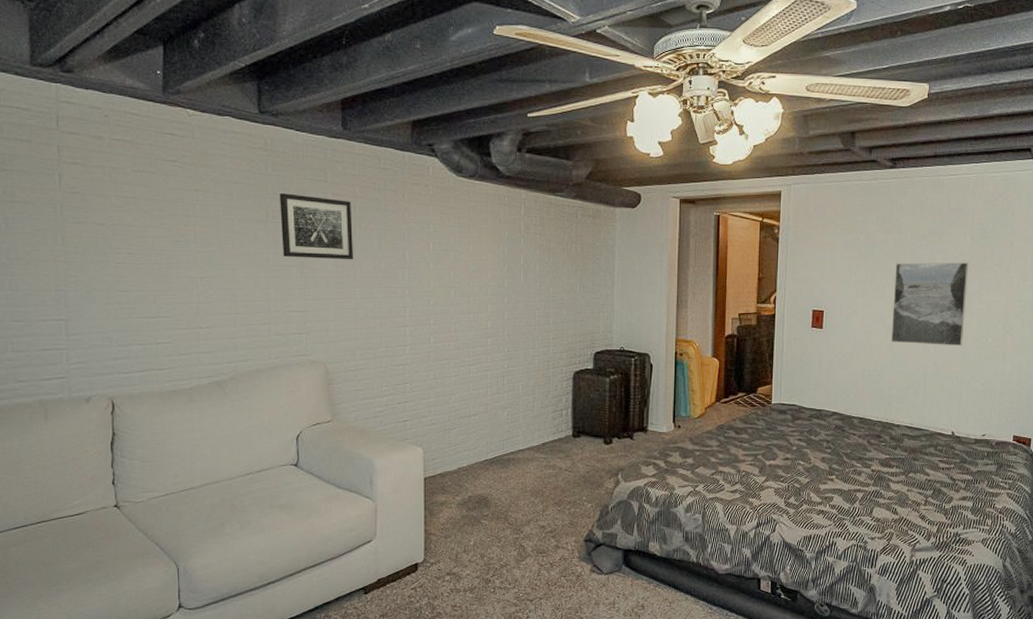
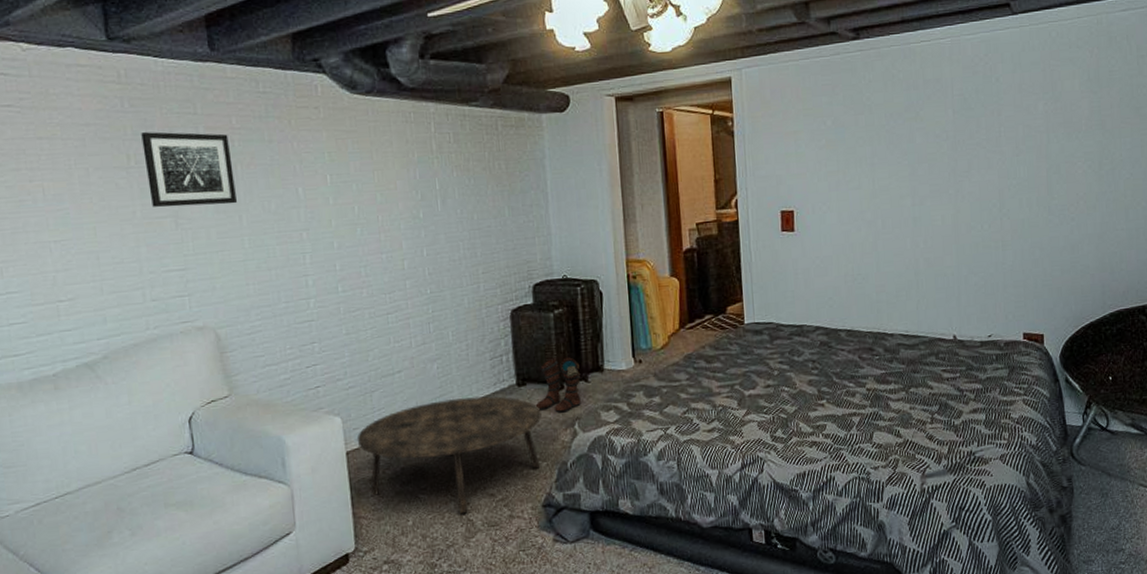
coffee table: none [434,442,591,540] -> present [356,396,542,514]
boots: none [586,417,627,463] -> present [535,357,581,413]
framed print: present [890,262,968,347] -> none [870,139,956,240]

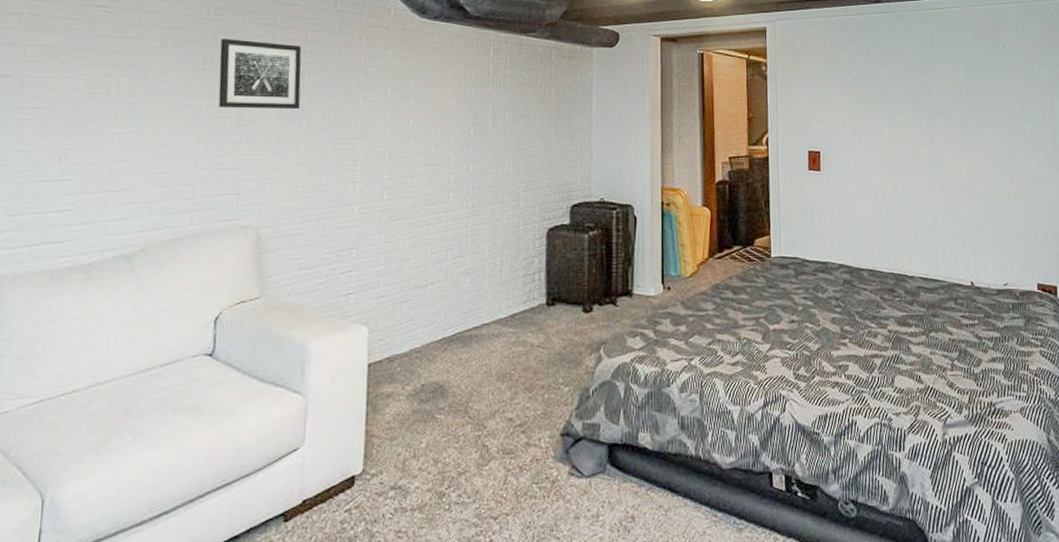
coffee table: present [356,396,542,514] -> none [380,313,568,439]
boots: present [535,357,581,413] -> none [563,279,609,336]

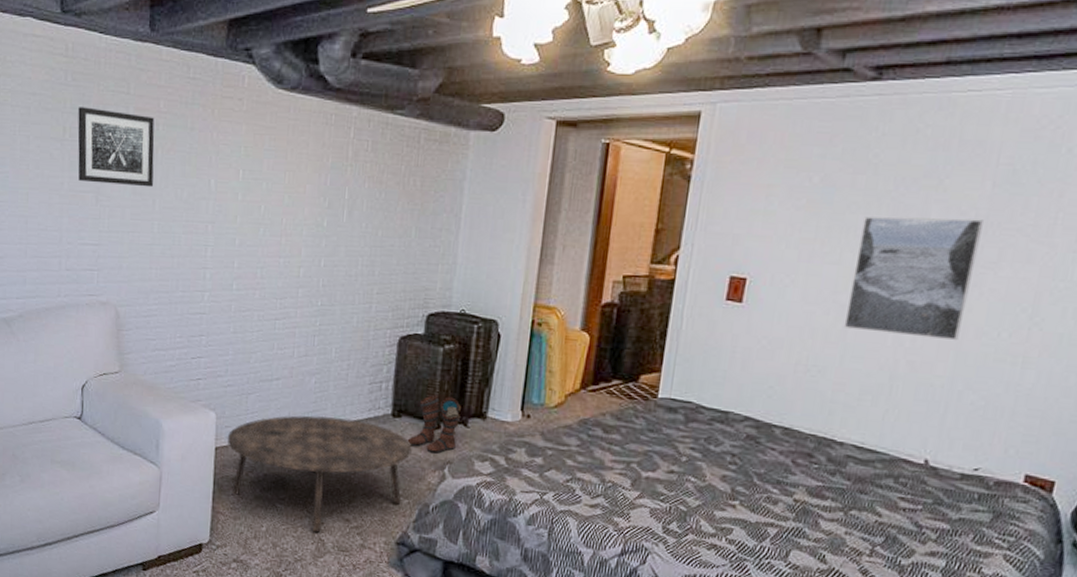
coffee table: none [380,313,568,439] -> present [227,415,412,533]
boots: none [563,279,609,336] -> present [407,395,461,454]
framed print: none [891,96,970,186] -> present [843,216,983,341]

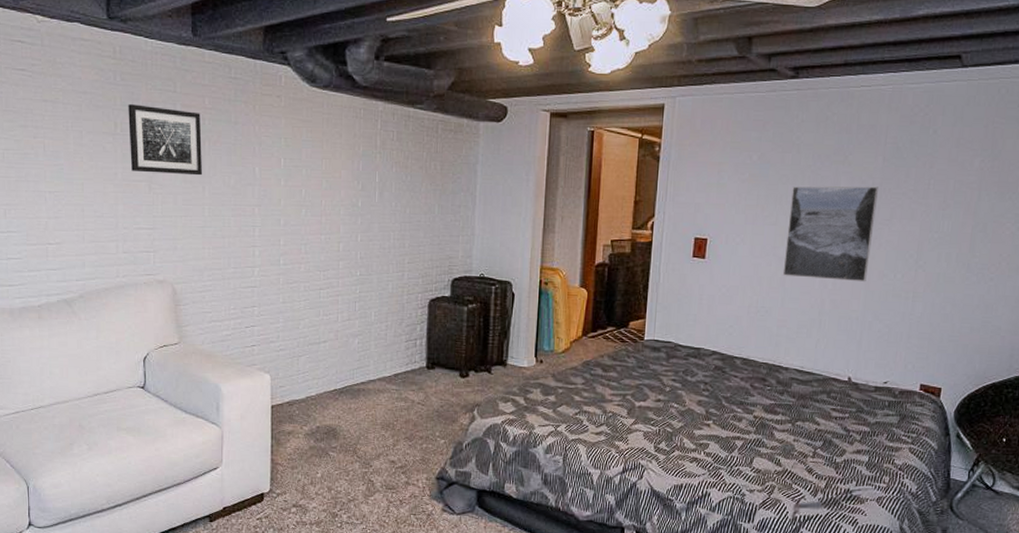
coffee table: present [227,415,412,533] -> none [281,371,445,475]
boots: present [407,395,461,454] -> none [441,348,485,398]

